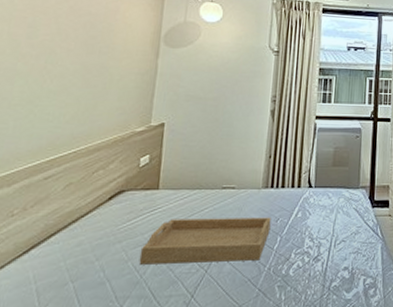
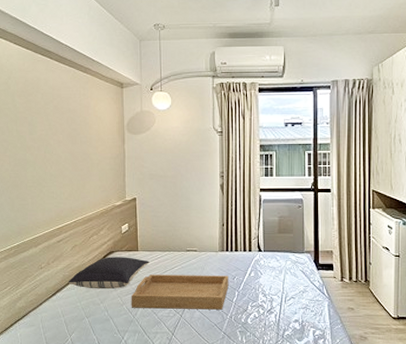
pillow: none [50,197,172,242] -> present [68,257,150,290]

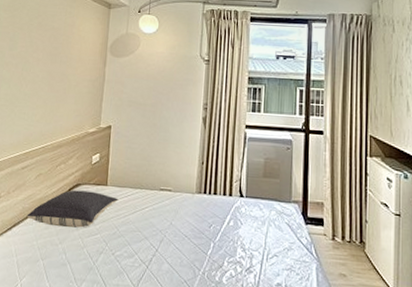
serving tray: present [132,274,229,310] -> none [93,214,205,264]

